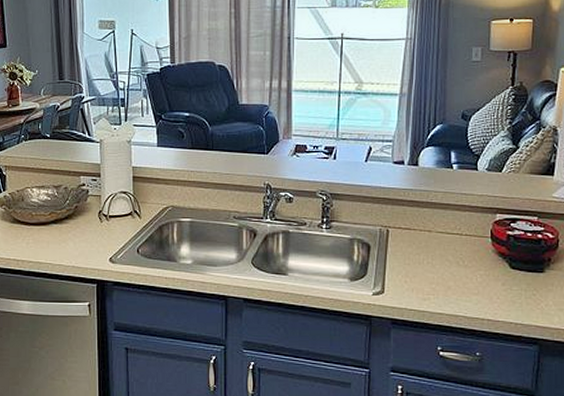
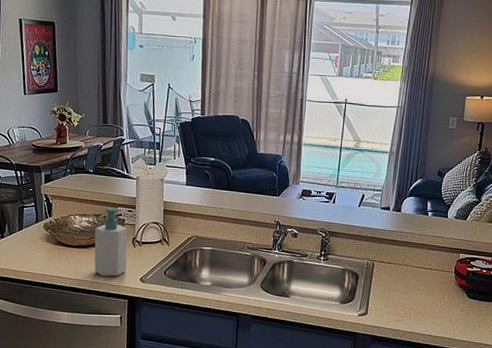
soap bottle: none [55,177,93,258] -> present [94,208,128,277]

